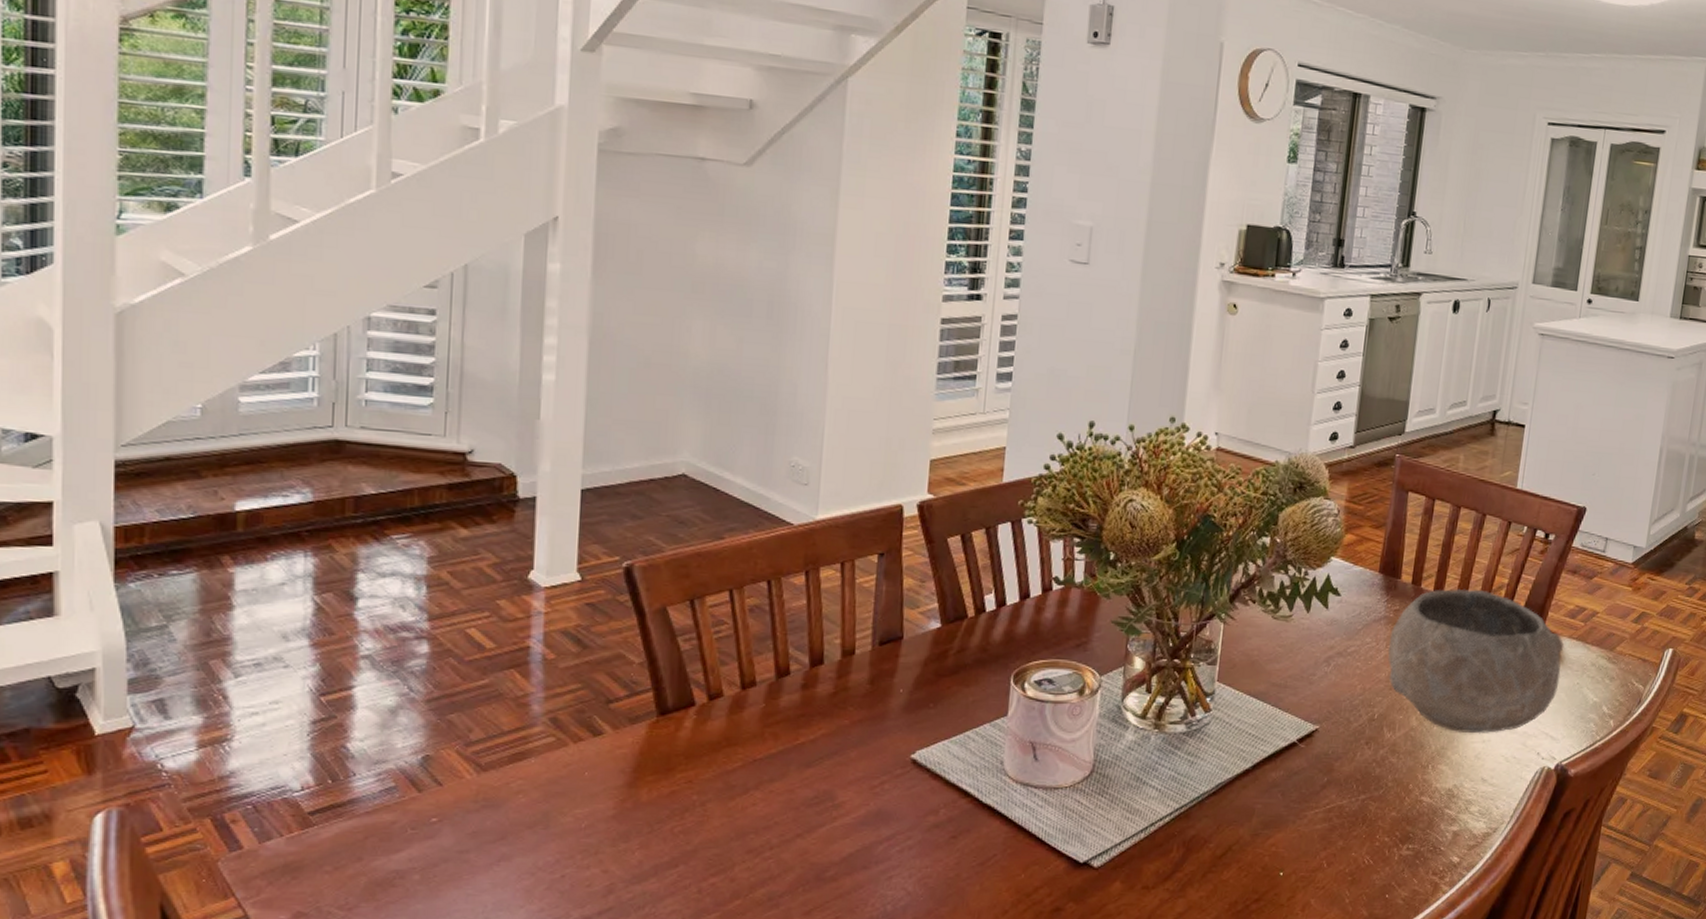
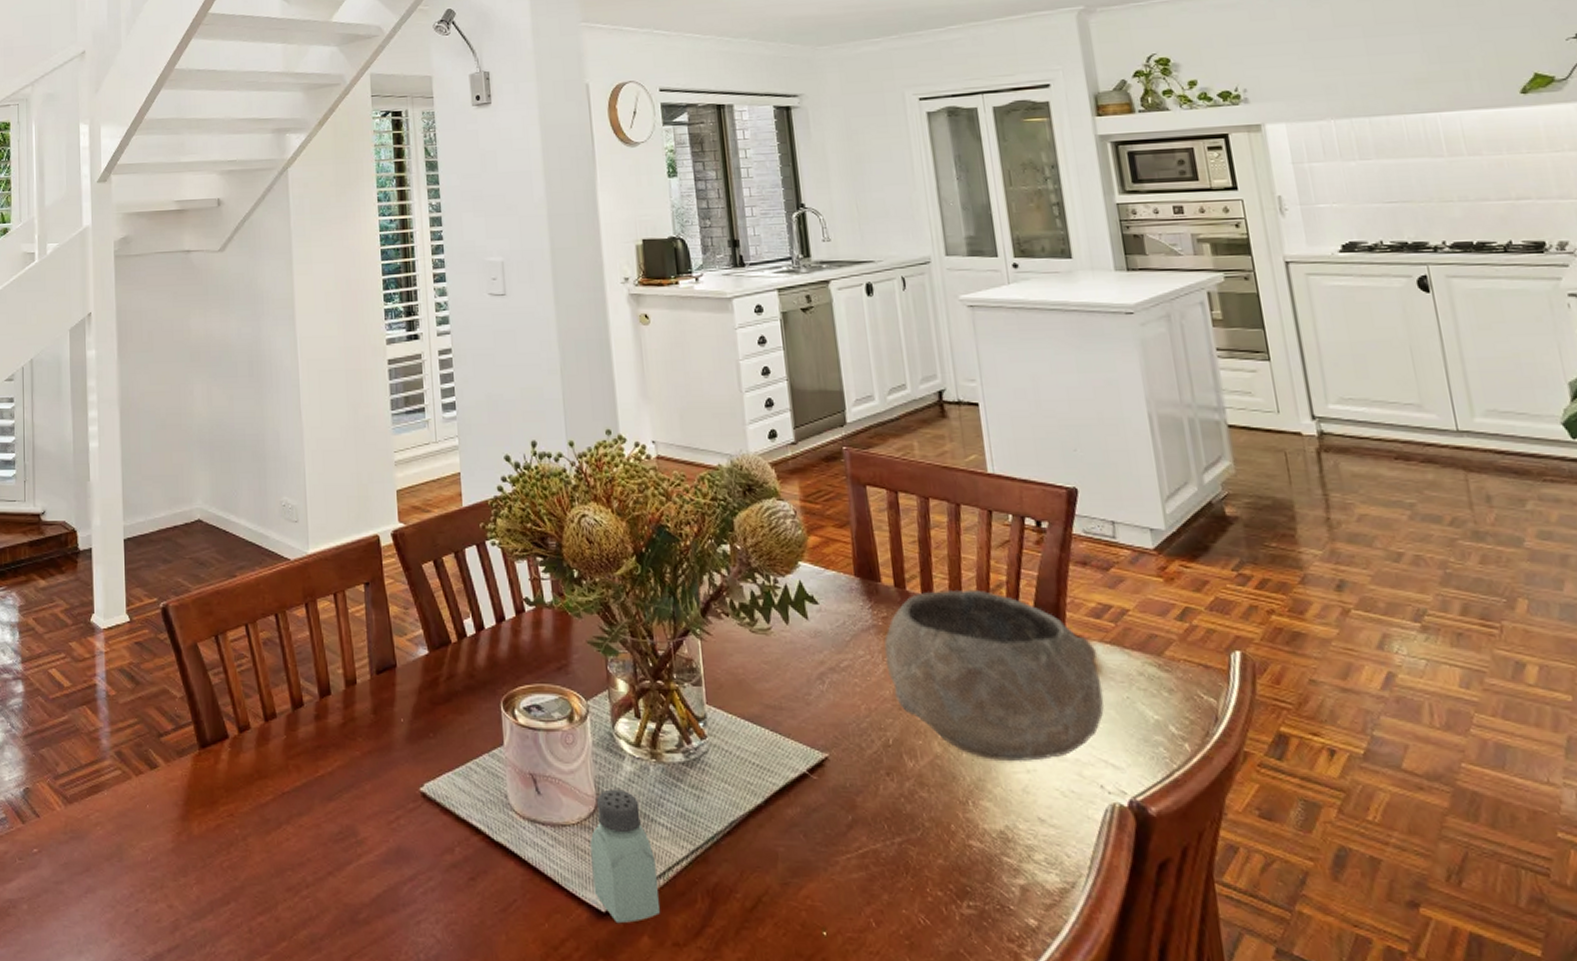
saltshaker: none [1075,756,1140,872] -> present [590,789,660,924]

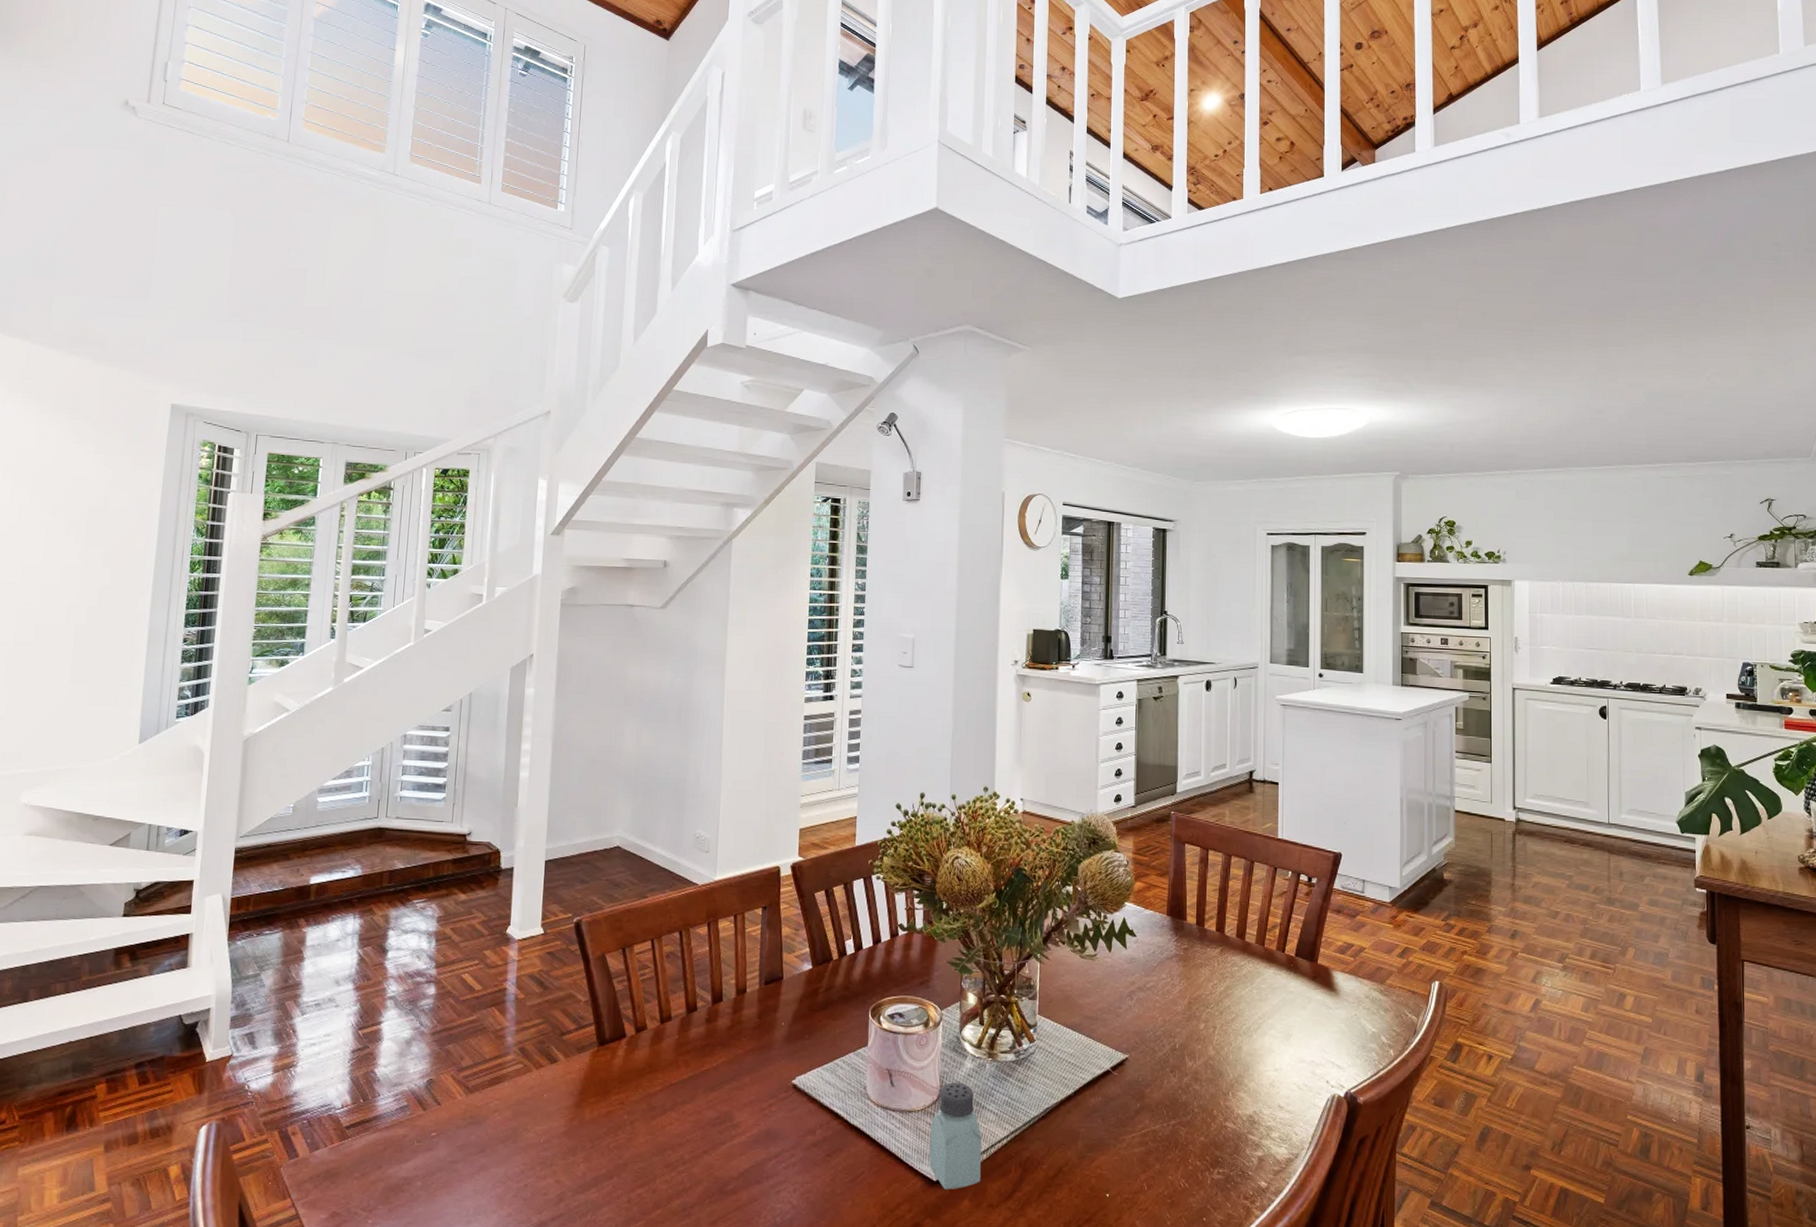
bowl: present [884,589,1105,762] -> none [1181,928,1338,1063]

